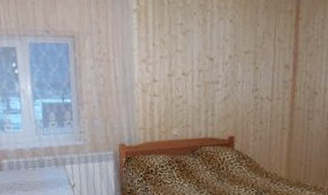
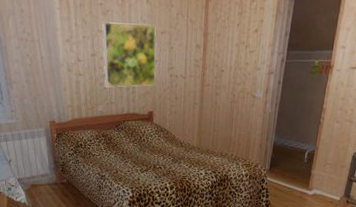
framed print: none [180,41,240,110] -> present [102,21,157,88]

